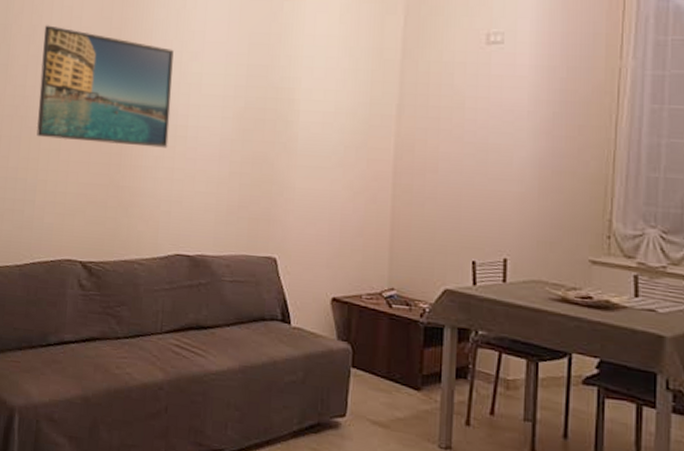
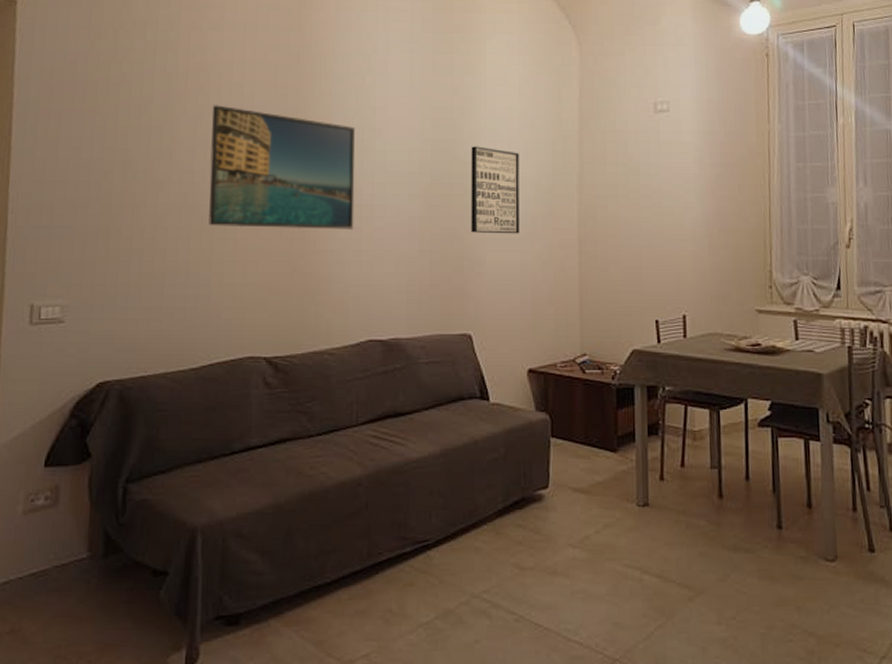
wall art: none [281,72,336,163] -> present [471,146,520,234]

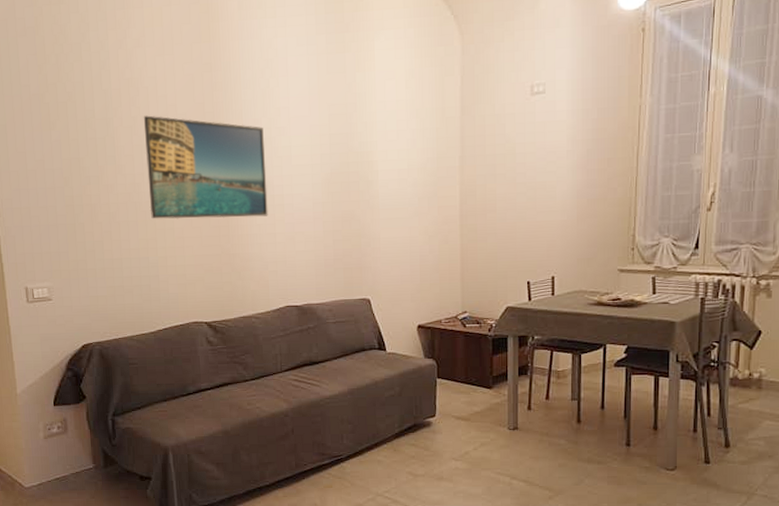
wall art: present [471,146,520,234] -> none [364,137,408,214]

